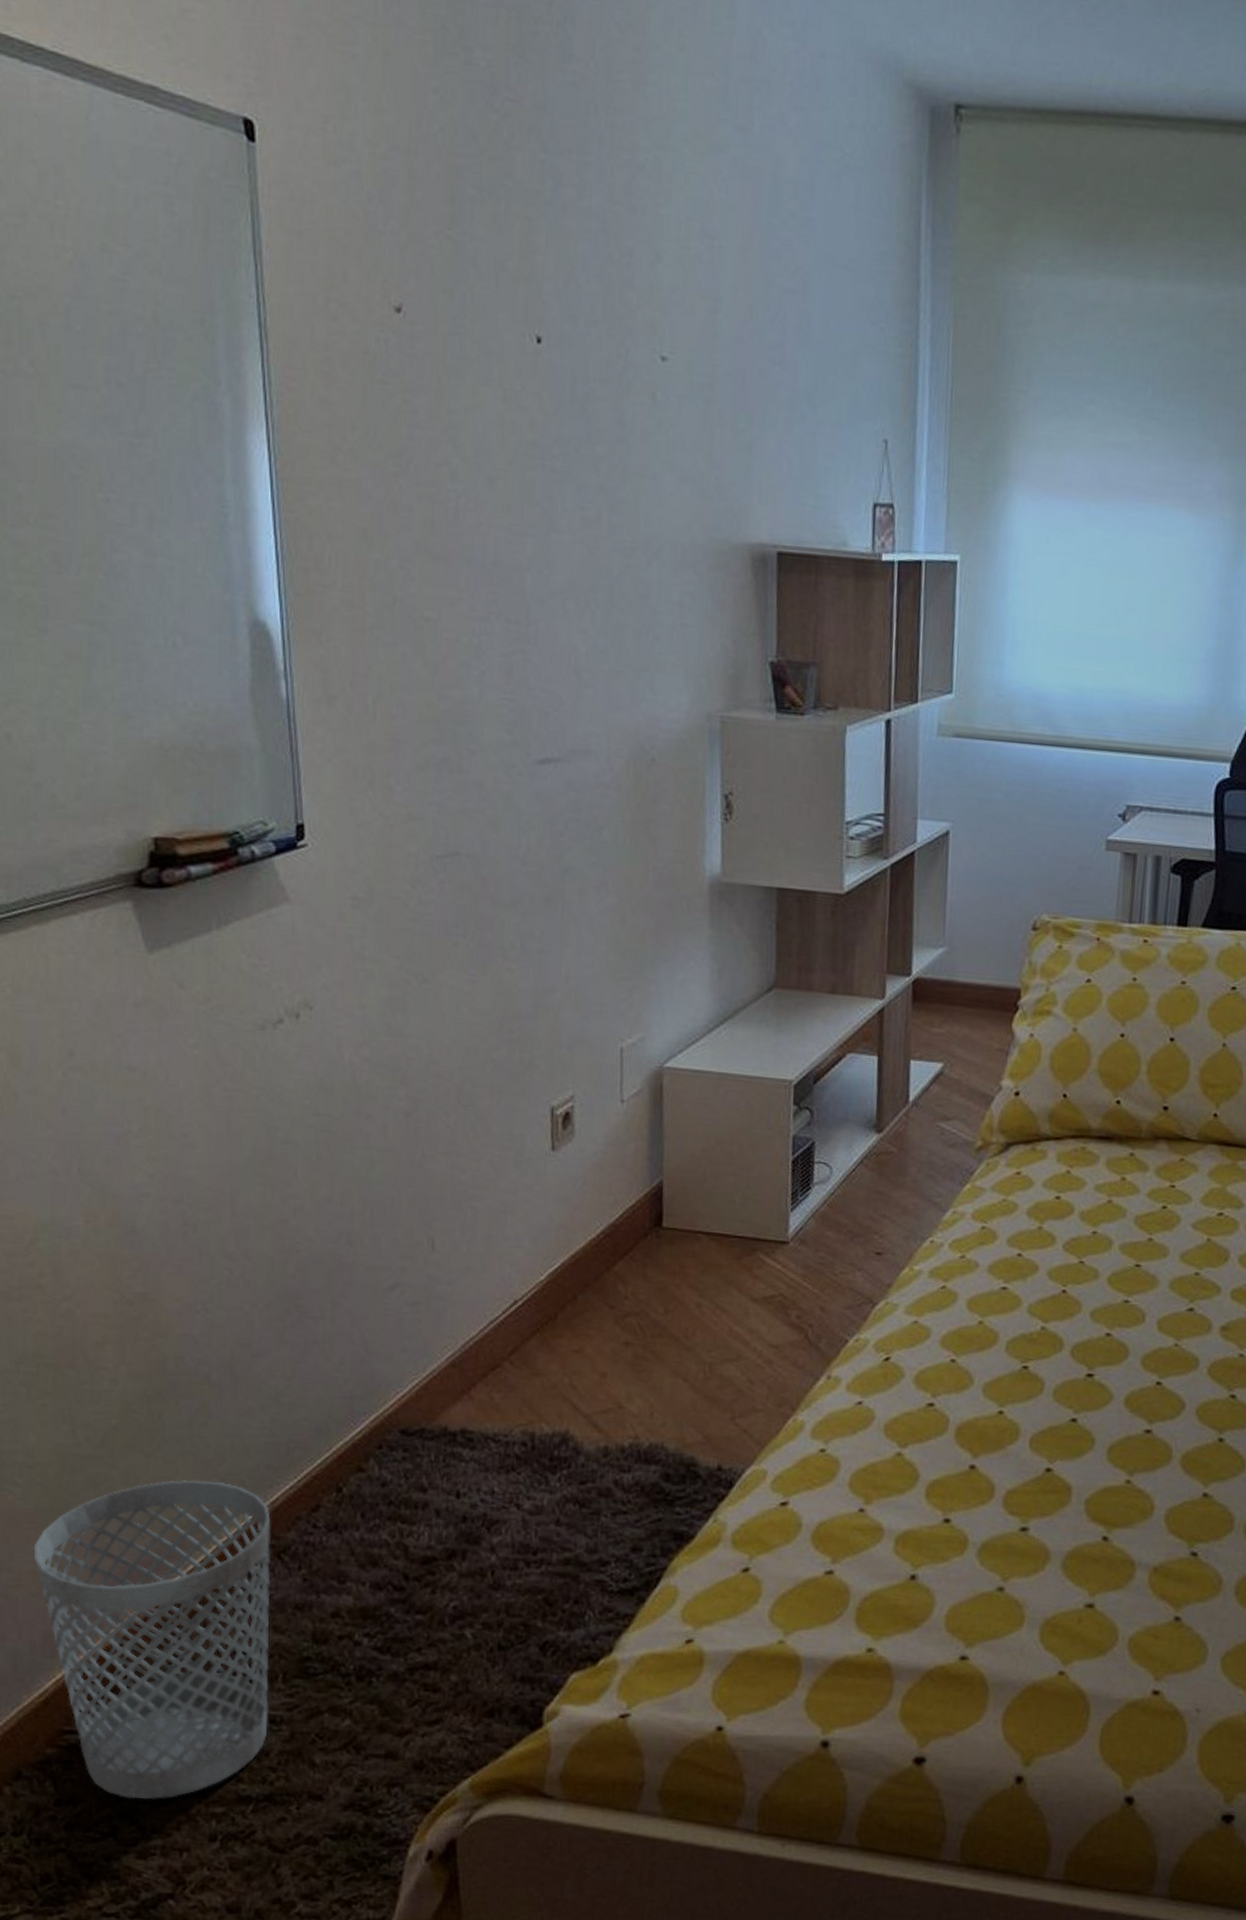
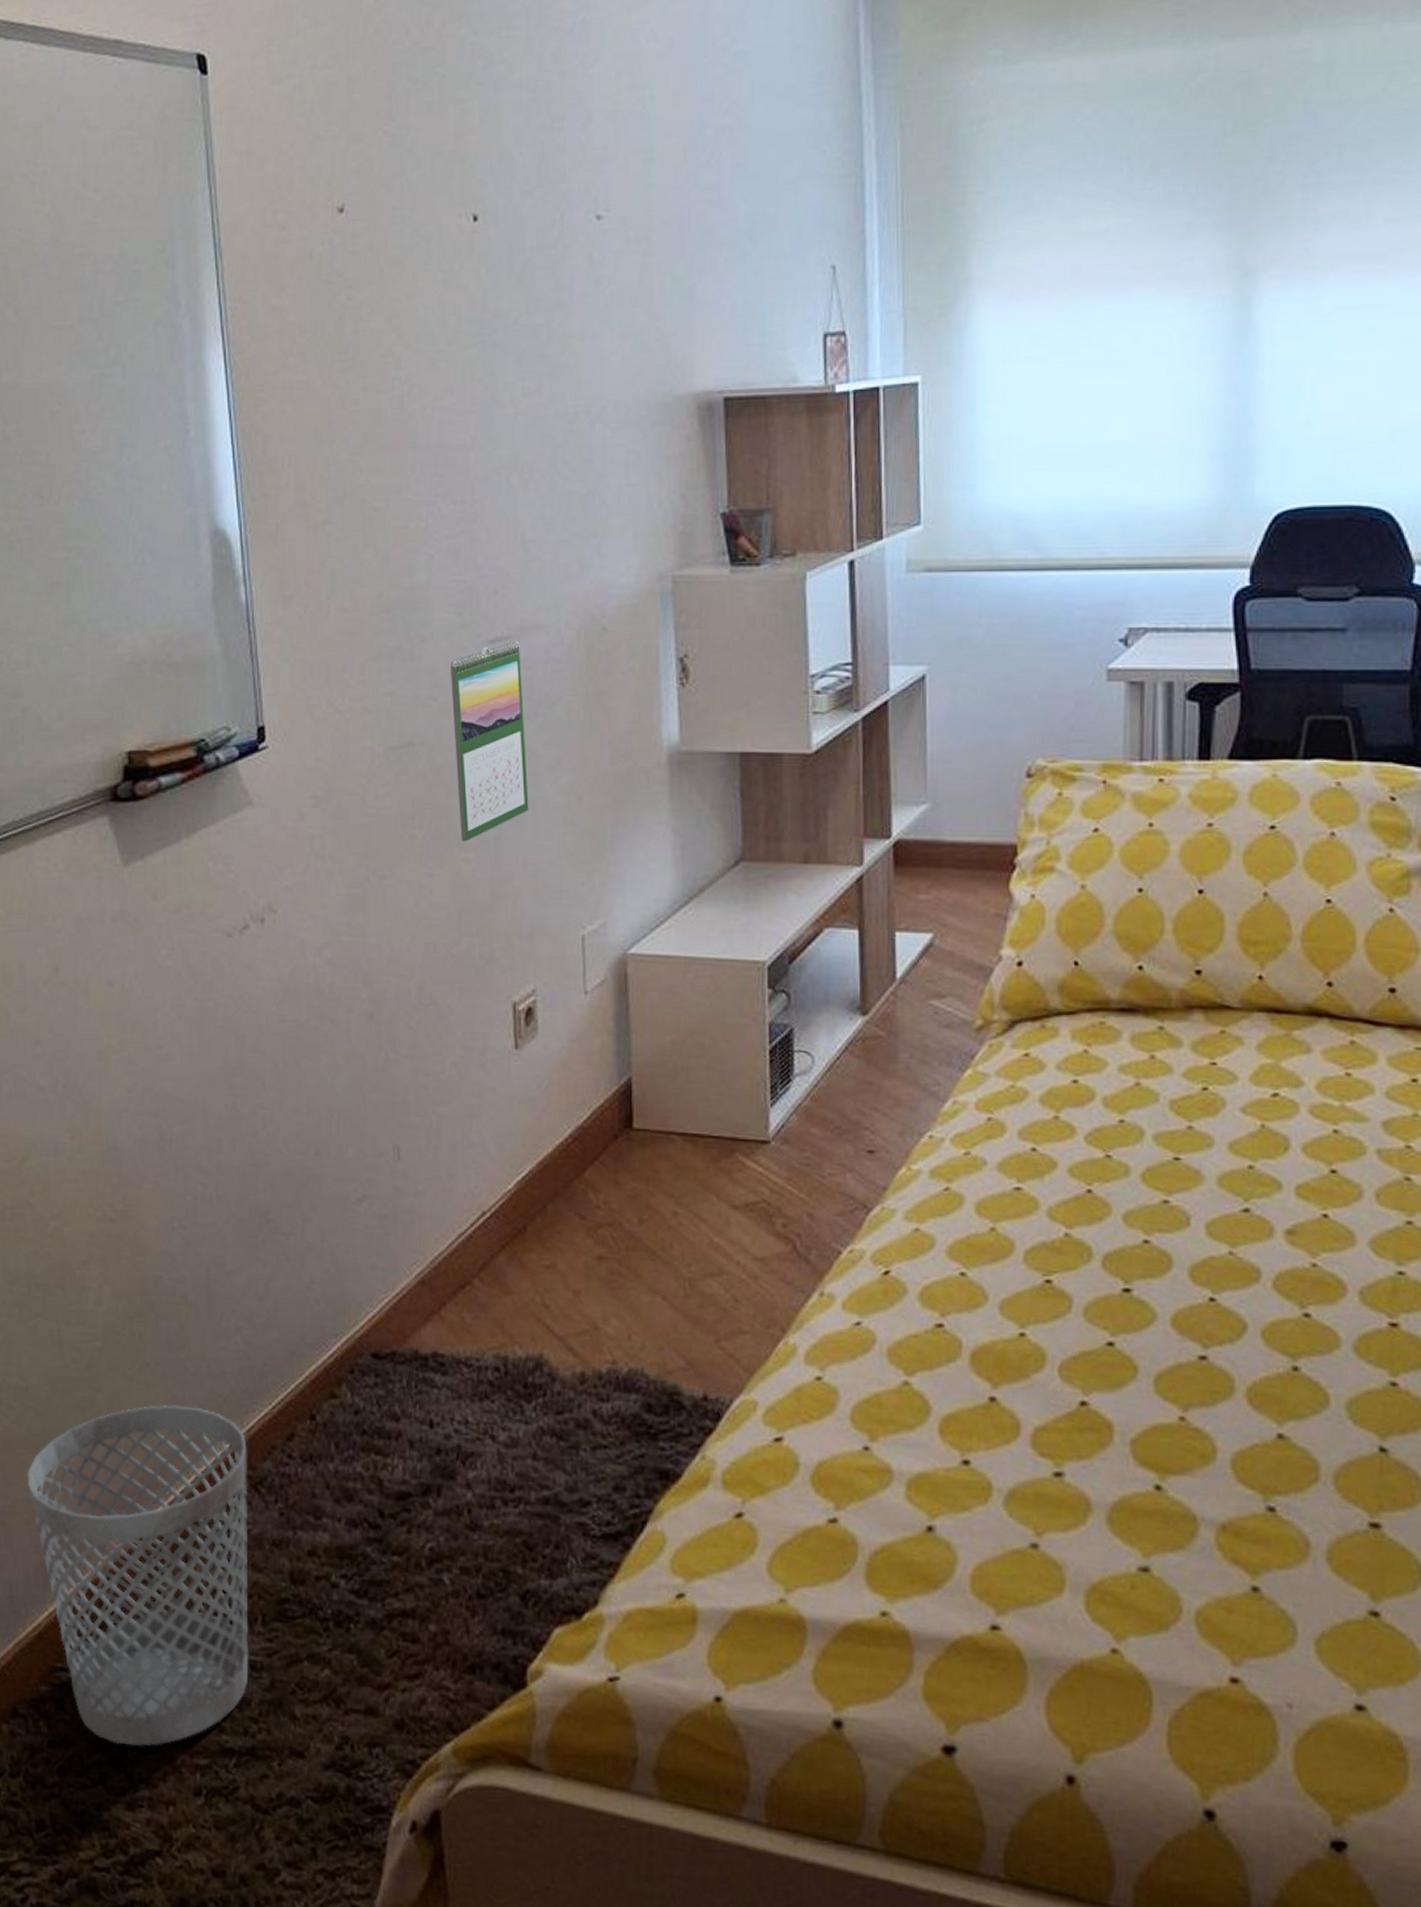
calendar: none [498,763,574,953] -> present [450,641,529,842]

